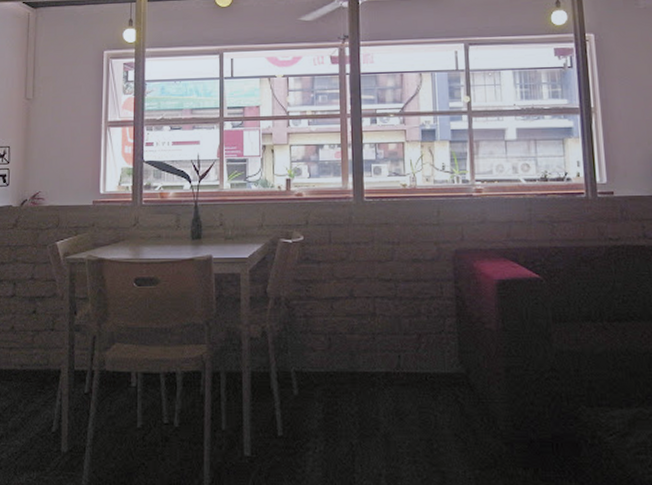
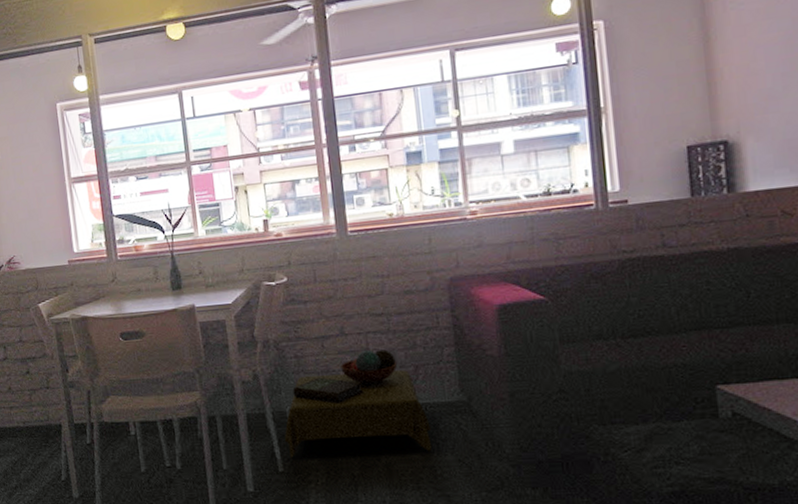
side table: none [286,315,430,424] -> present [284,349,432,458]

